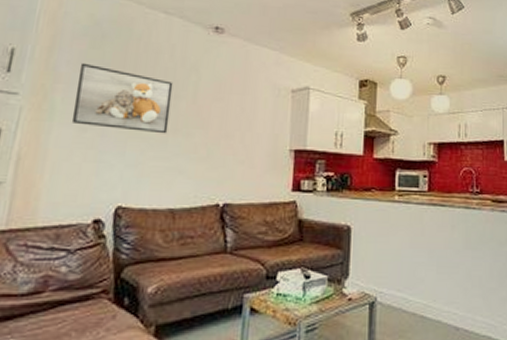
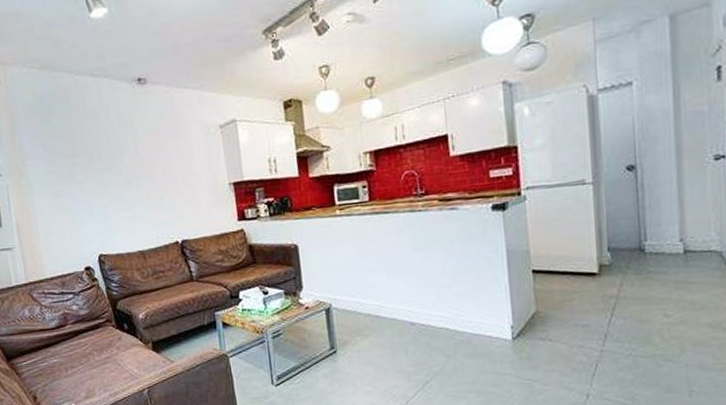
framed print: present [71,62,174,134] -> none [38,138,122,192]

